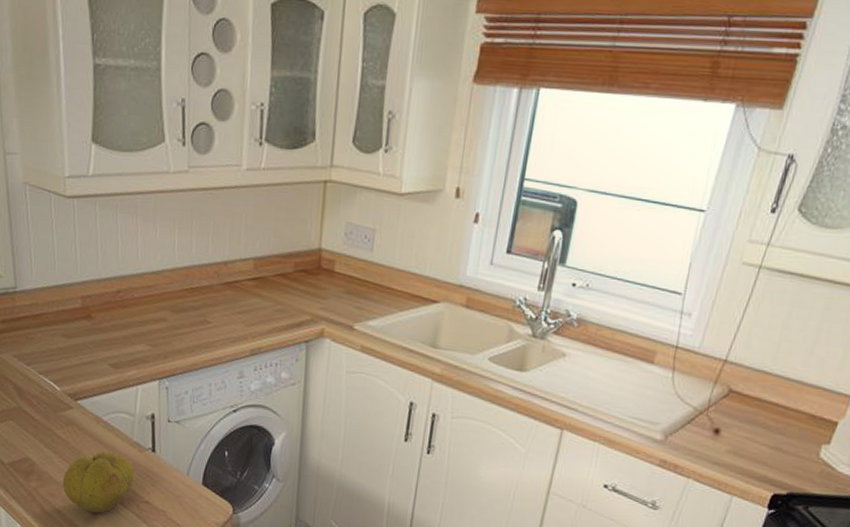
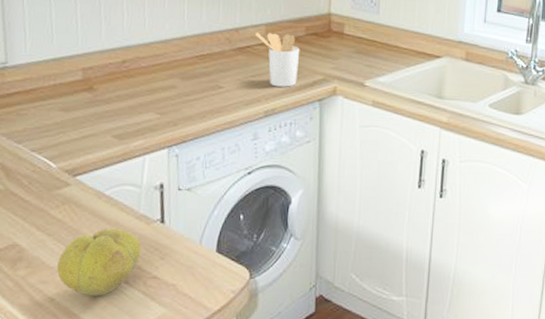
utensil holder: none [244,267,289,326] -> present [255,32,300,87]

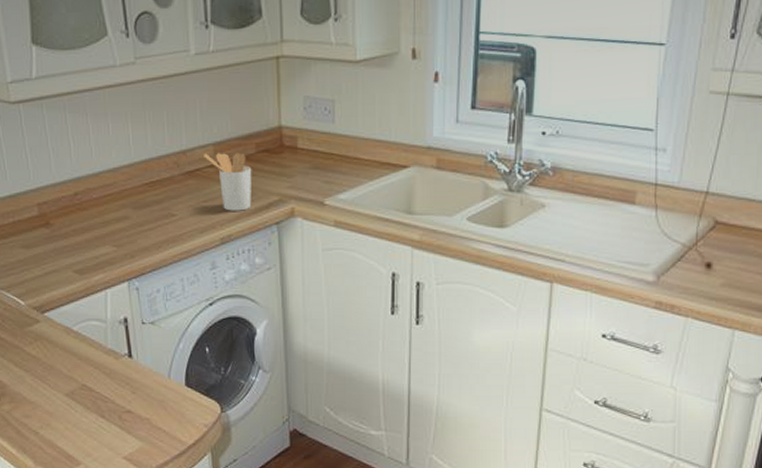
fruit: present [56,228,142,296] -> none [36,363,114,430]

